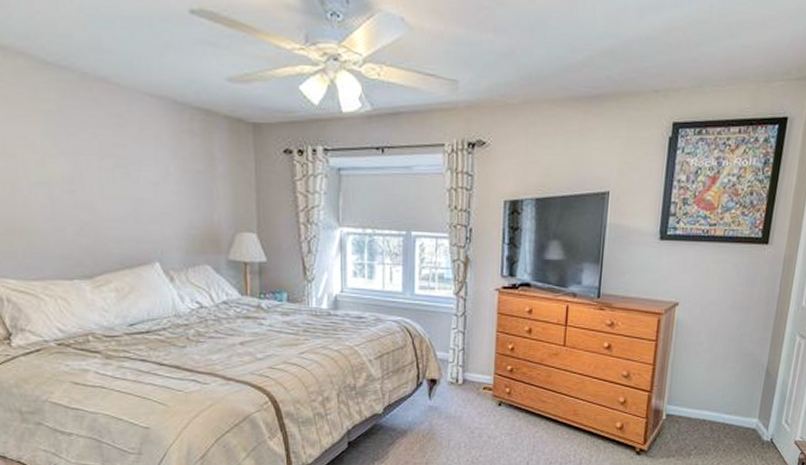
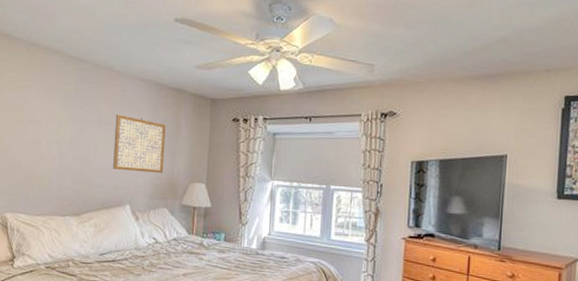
wall art: none [123,144,200,221] -> present [113,114,166,173]

